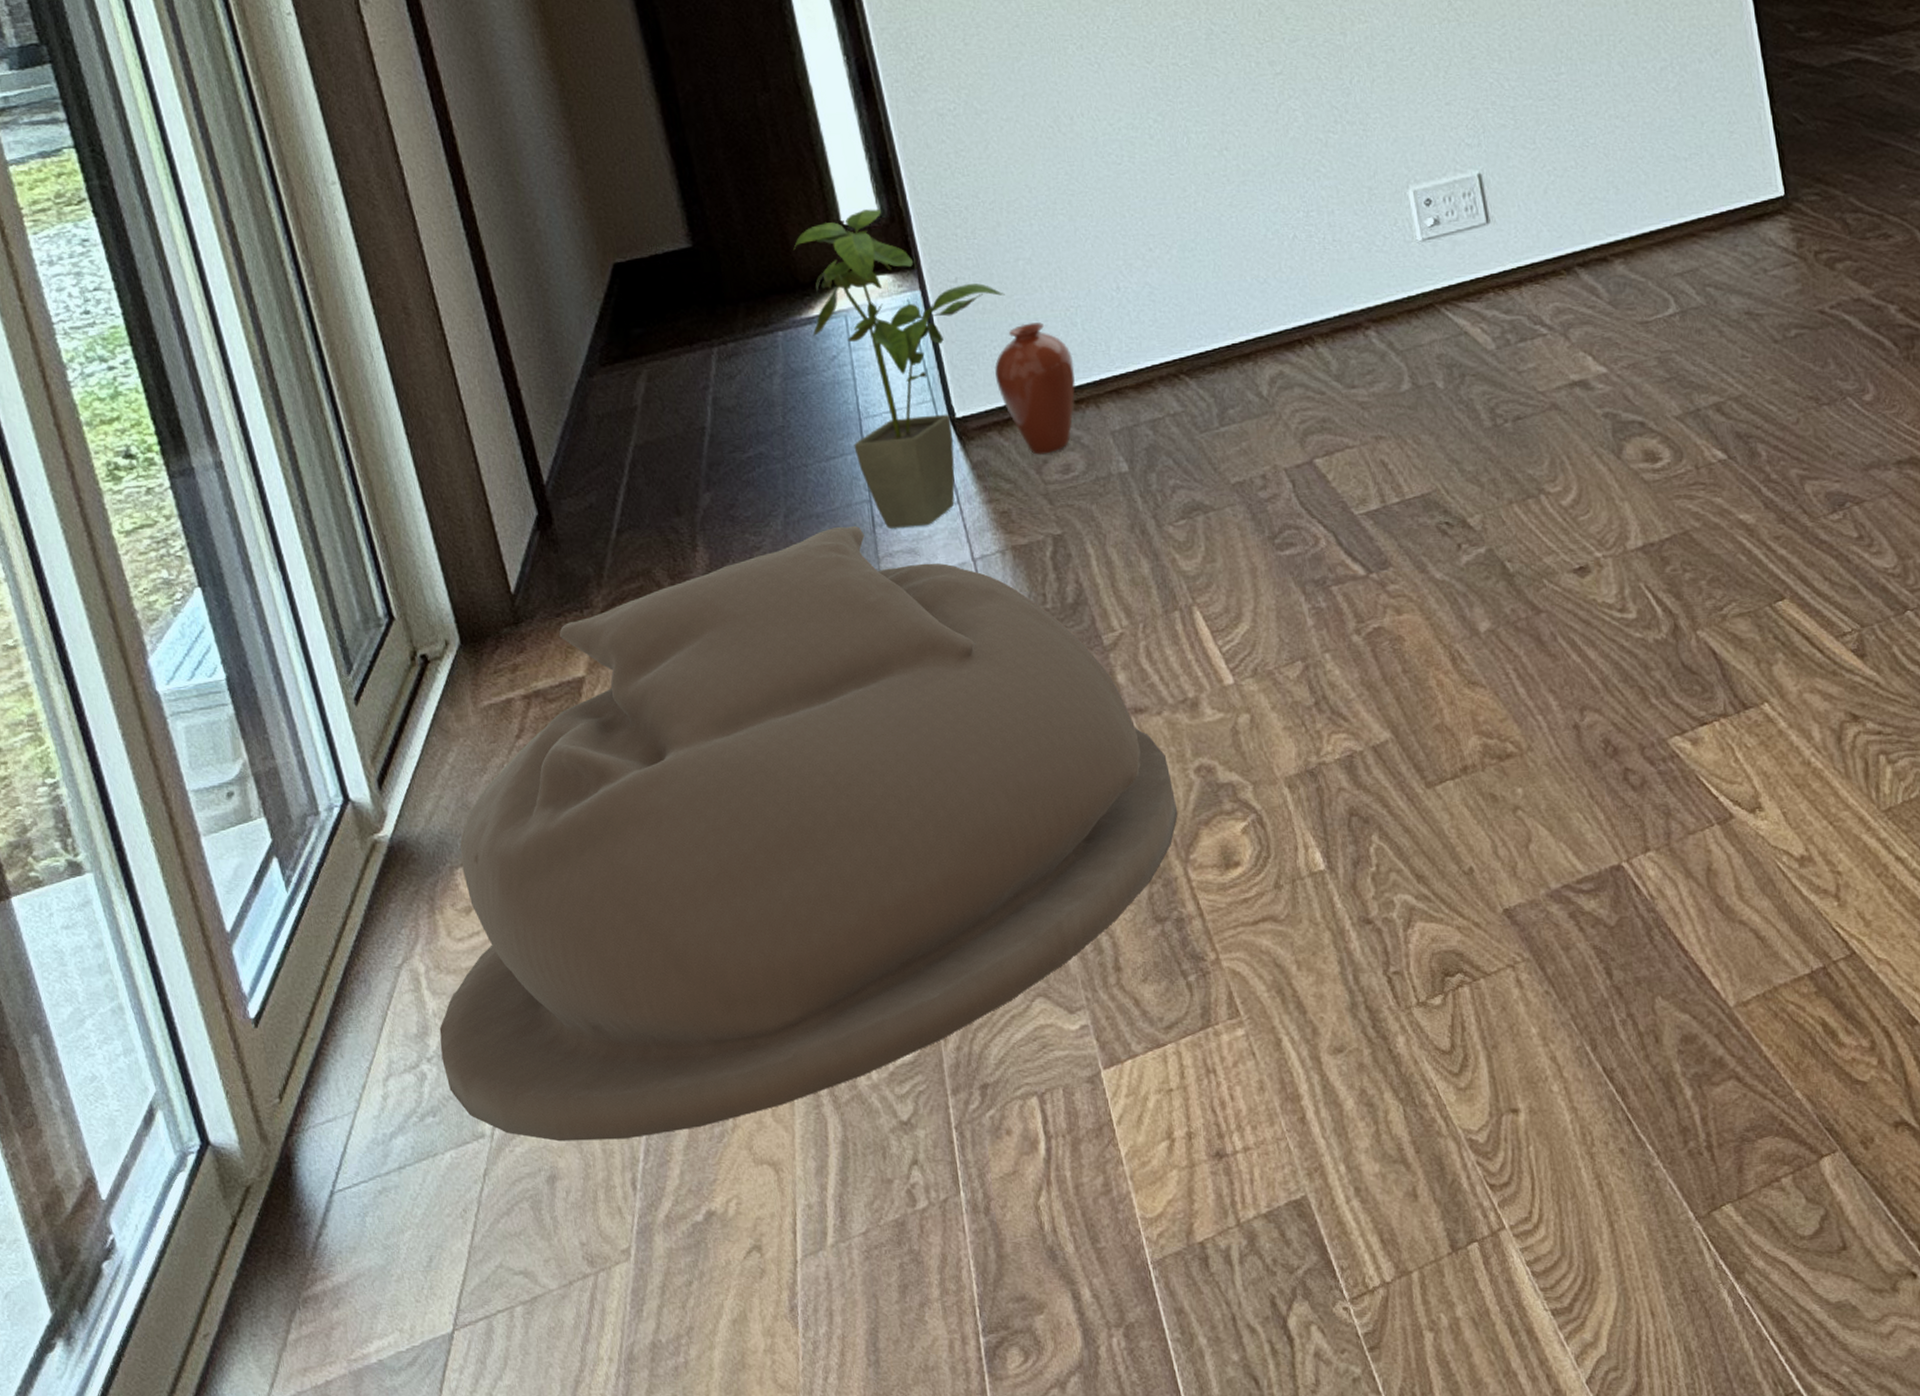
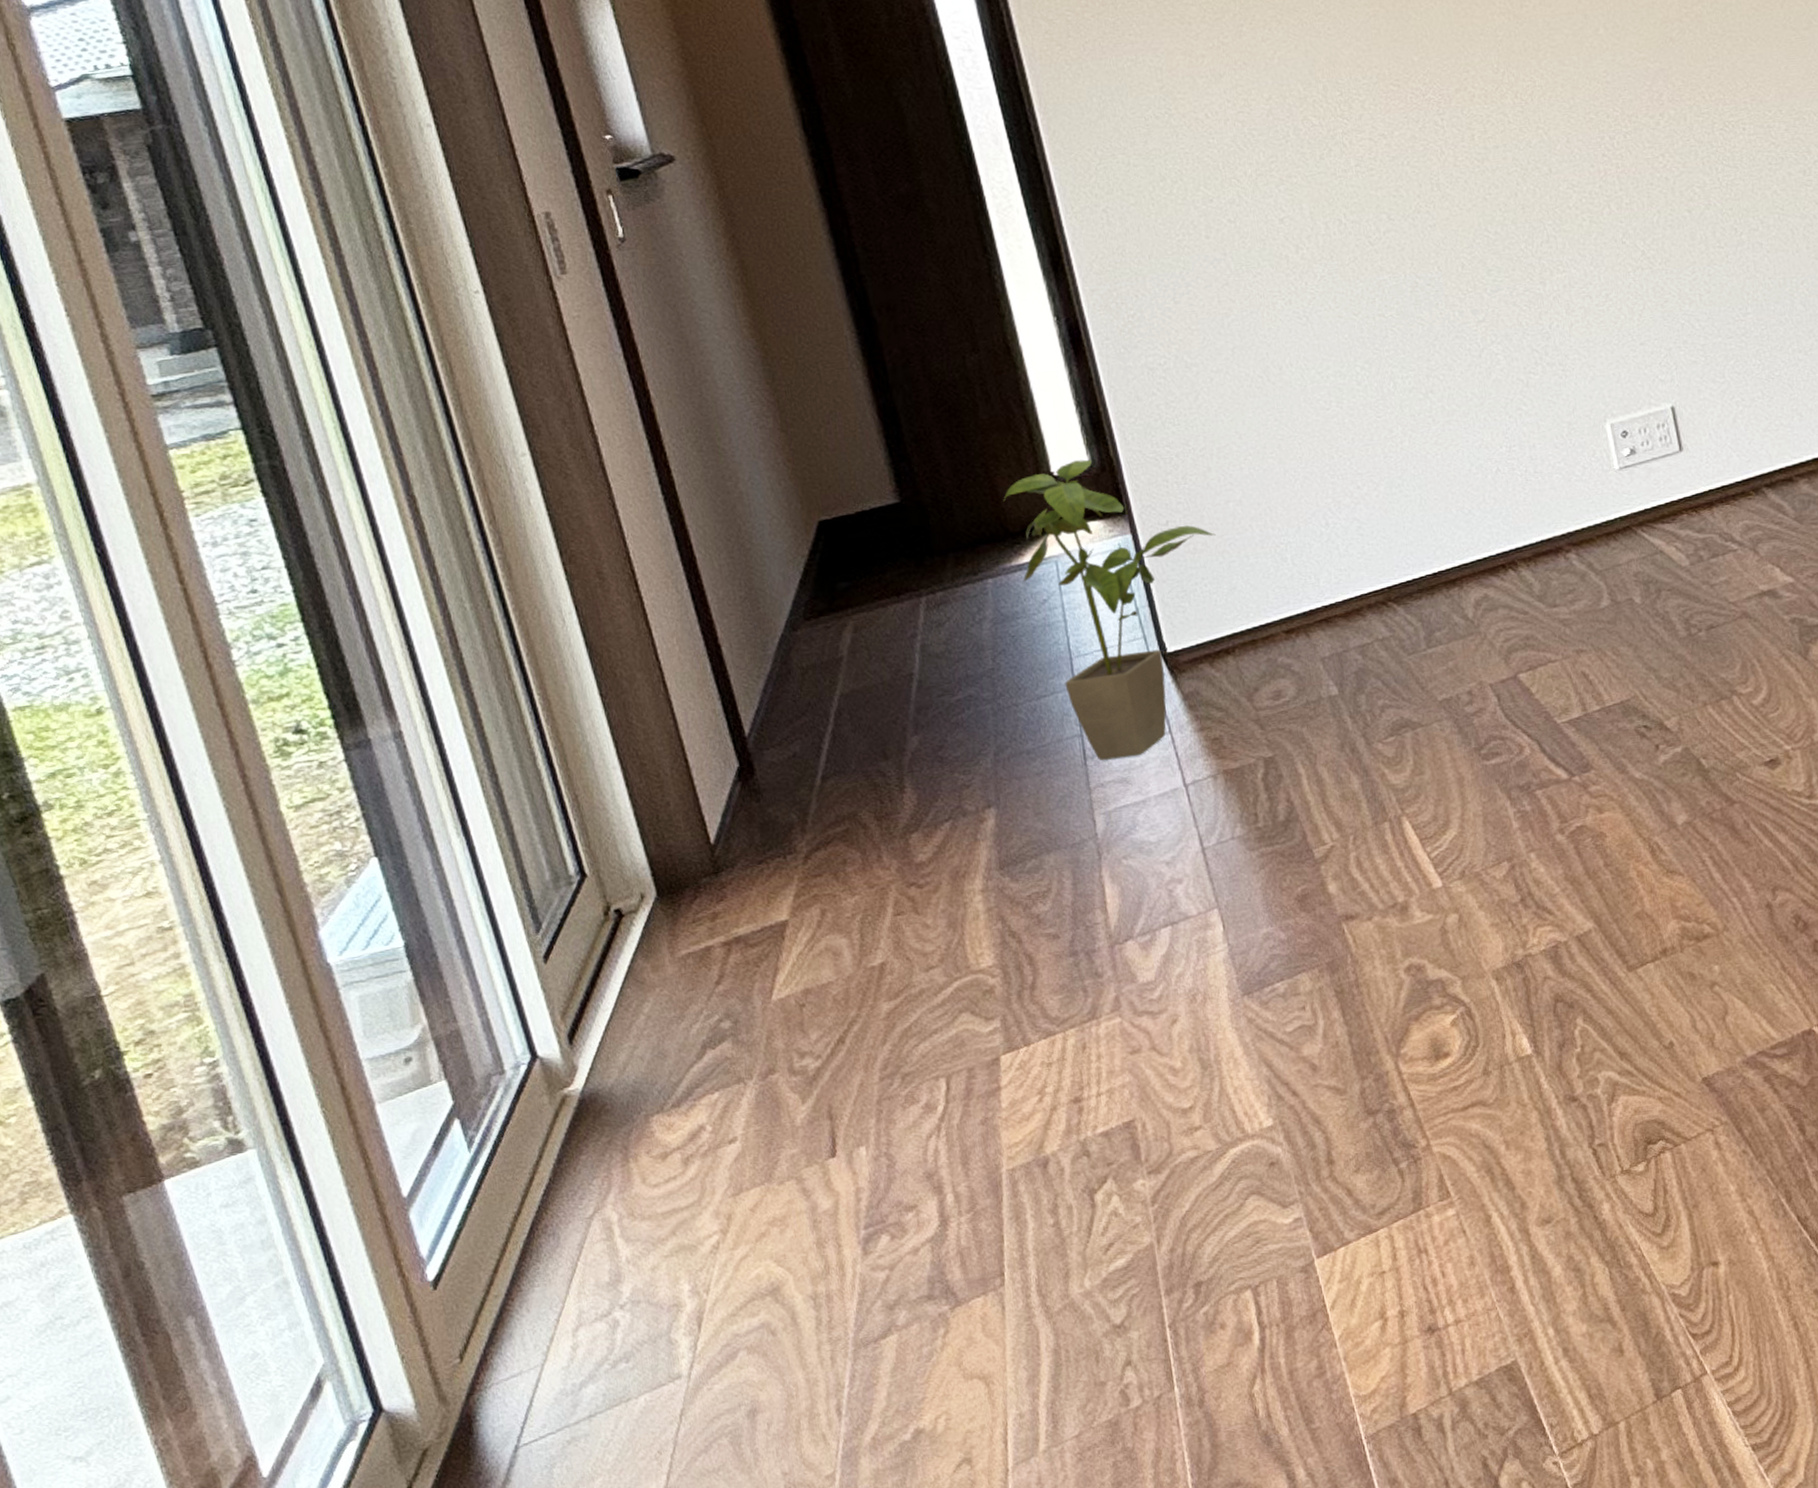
beanbag: present [439,525,1178,1142] -> none [633,759,1389,1375]
decorative vase: present [993,322,1075,455] -> none [1205,559,1286,684]

